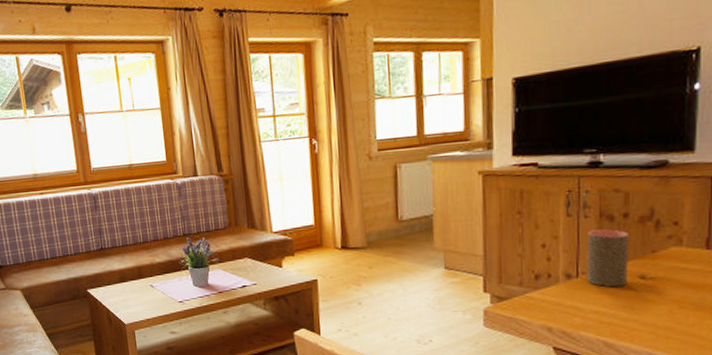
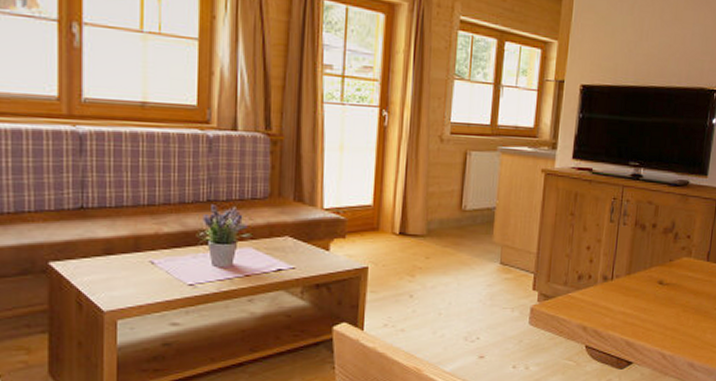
cup: present [587,229,629,288] -> none [619,237,654,291]

